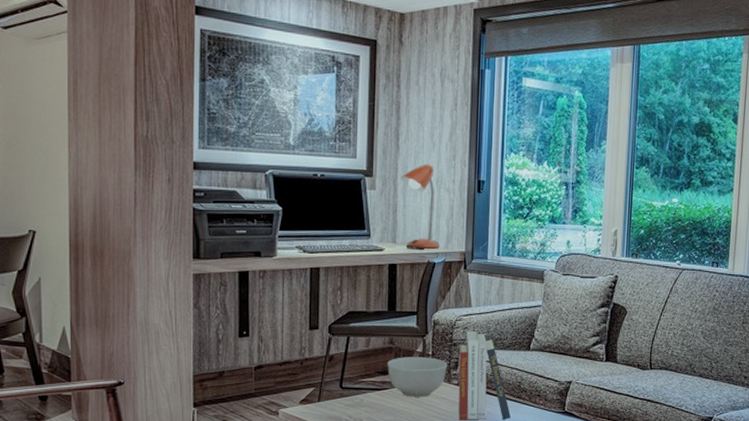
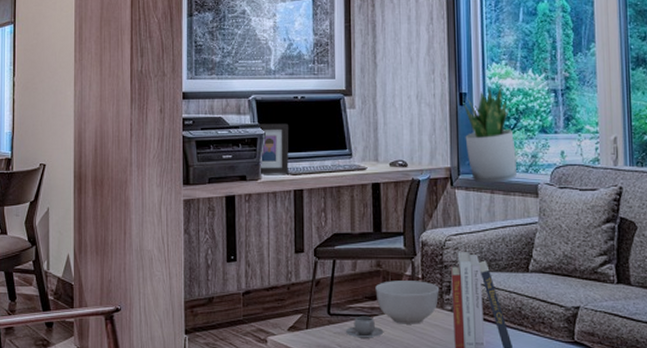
picture frame: none [273,199,307,252] -> present [257,123,289,174]
teacup: none [356,389,394,410] -> present [345,316,384,338]
desk lamp: present [400,164,440,250] -> none [379,79,423,167]
planter: none [480,175,527,268] -> present [463,85,517,183]

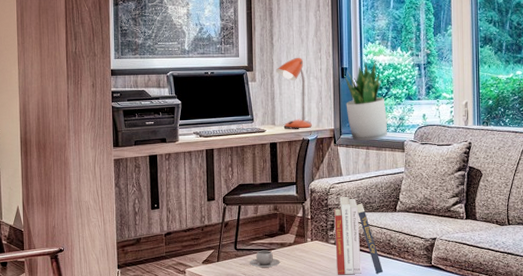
picture frame: present [257,123,289,174] -> none [174,95,201,137]
bowl: present [375,281,440,324] -> none [273,221,325,256]
desk lamp: none [379,79,423,167] -> present [275,57,312,129]

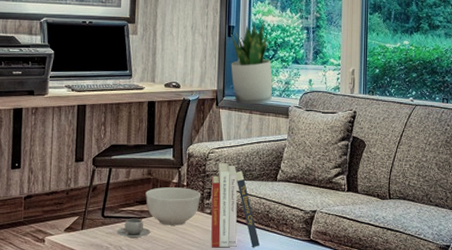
bowl: none [273,221,325,256] -> present [145,187,201,226]
desk lamp: present [275,57,312,129] -> none [159,11,194,88]

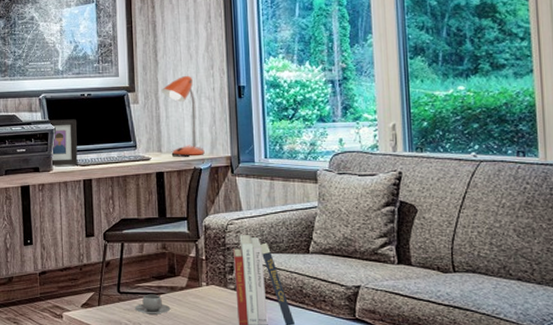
picture frame: none [47,44,77,91] -> present [47,119,78,166]
bowl: present [145,187,201,226] -> none [162,262,223,302]
desk lamp: none [159,11,194,88] -> present [161,75,205,157]
planter: present [231,21,273,105] -> none [241,78,296,171]

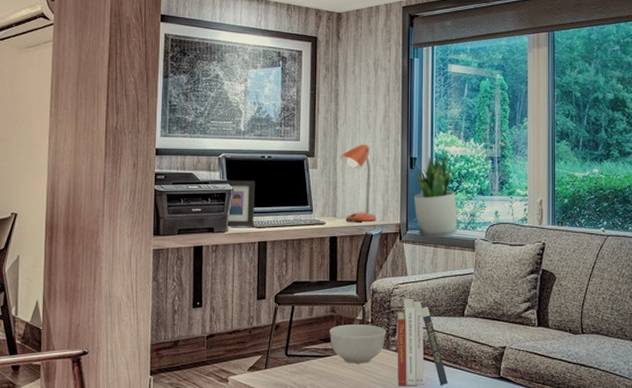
teacup: present [134,294,171,315] -> none [300,356,336,377]
bowl: none [162,262,223,302] -> present [329,324,387,364]
planter: none [241,78,296,171] -> present [413,152,457,238]

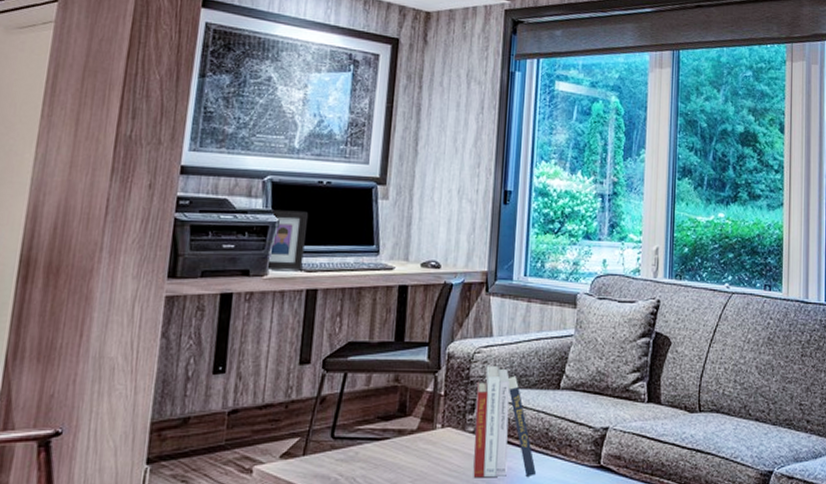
bowl: present [329,324,387,364] -> none [390,398,463,449]
desk lamp: present [339,144,376,223] -> none [417,171,459,269]
planter: present [413,152,457,238] -> none [506,185,558,291]

